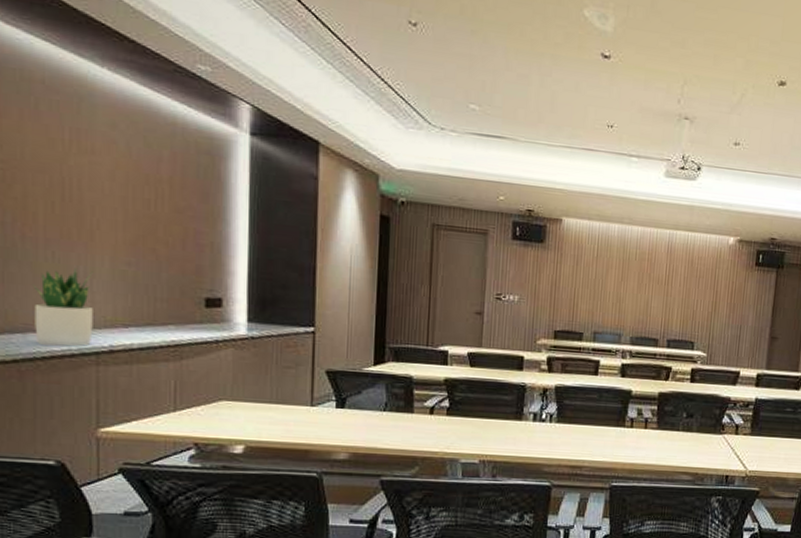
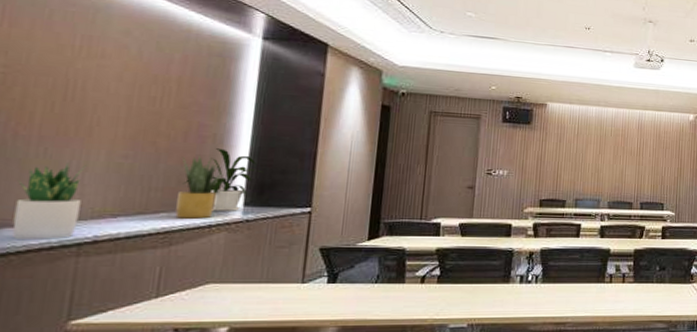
planter: none [183,266,223,334] -> present [175,156,222,219]
house plant: none [187,258,263,327] -> present [183,148,263,212]

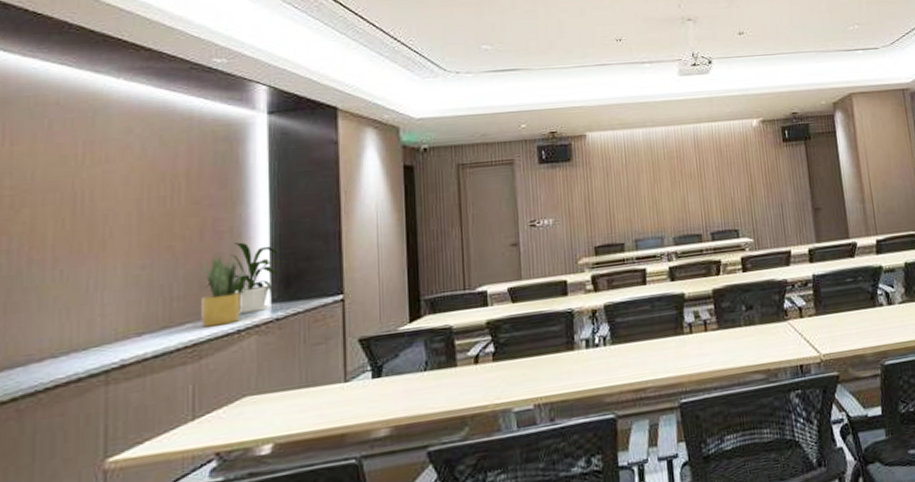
planter: present [12,163,86,241] -> none [37,283,104,376]

